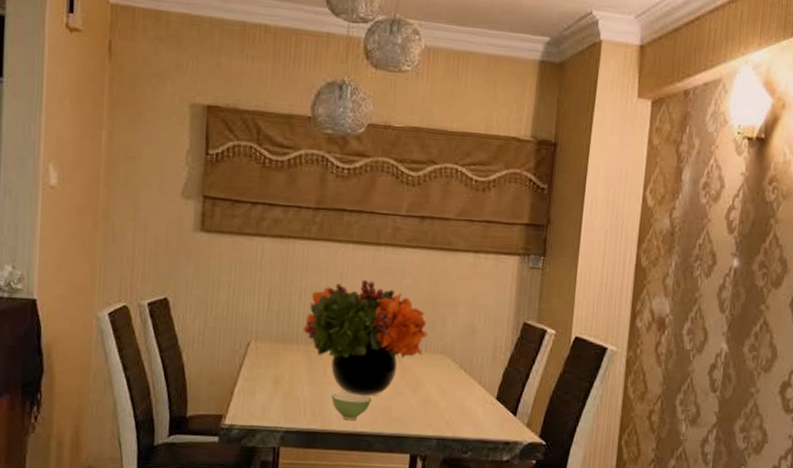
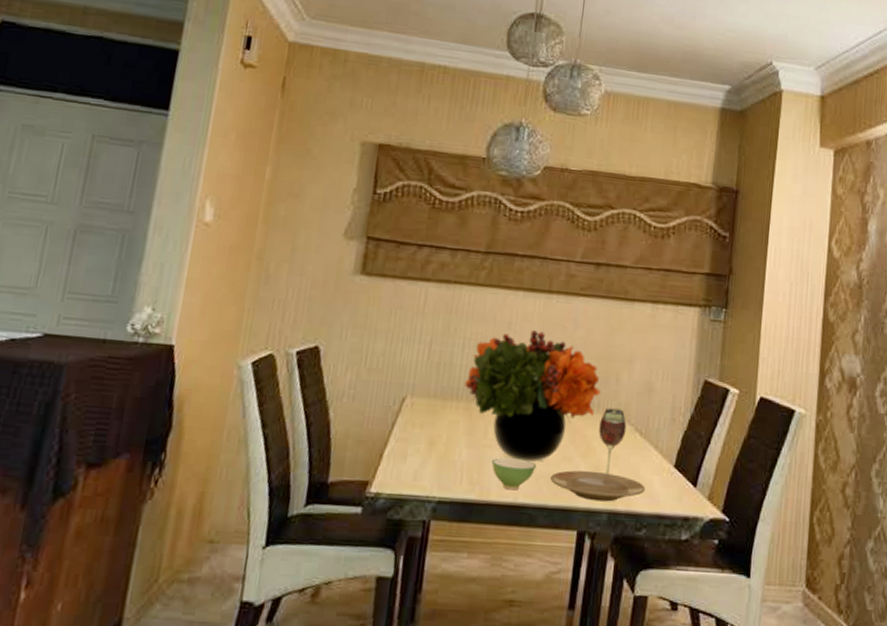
plate: none [384,403,471,430] -> present [550,470,646,502]
wineglass: none [427,348,453,407] -> present [598,408,627,475]

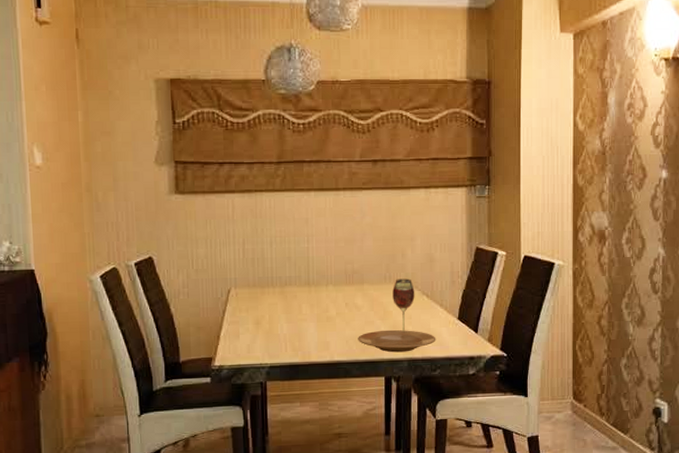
flower arrangement: present [464,330,602,462] -> none [277,223,391,328]
bowl: present [492,457,536,491] -> none [309,327,345,352]

